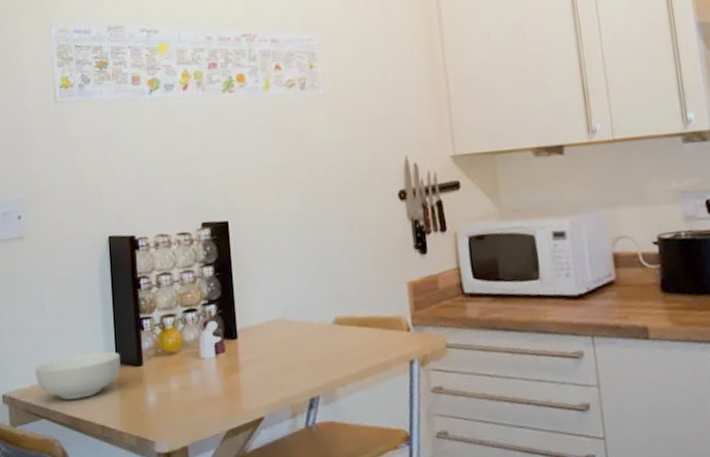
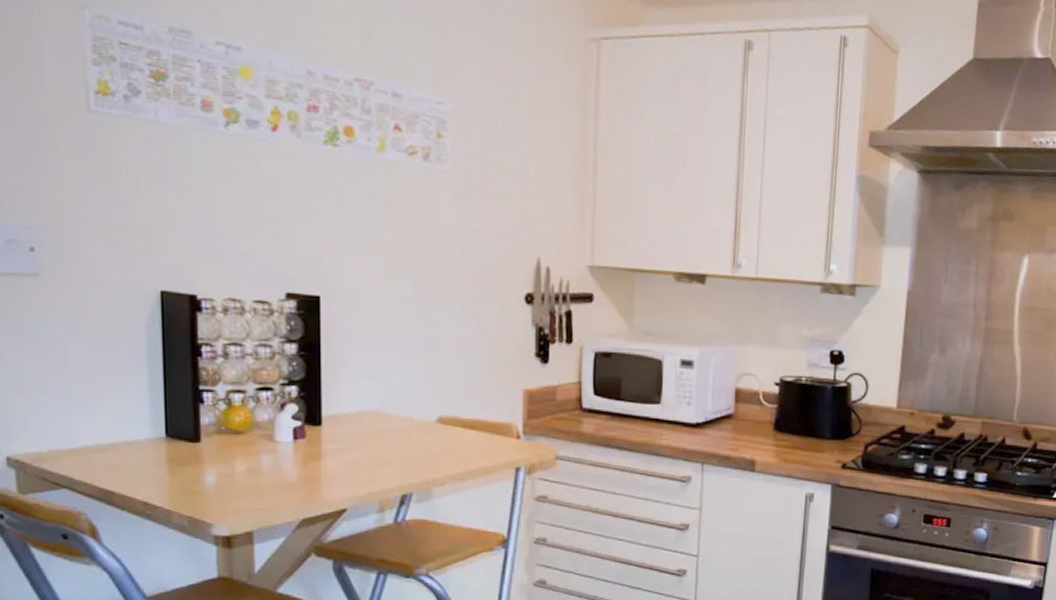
cereal bowl: present [35,351,121,400] -> none [53,420,171,471]

